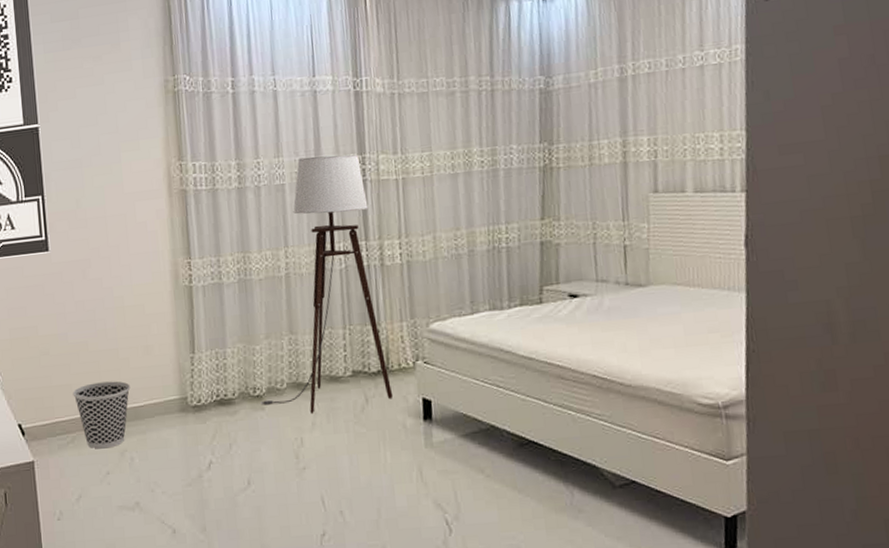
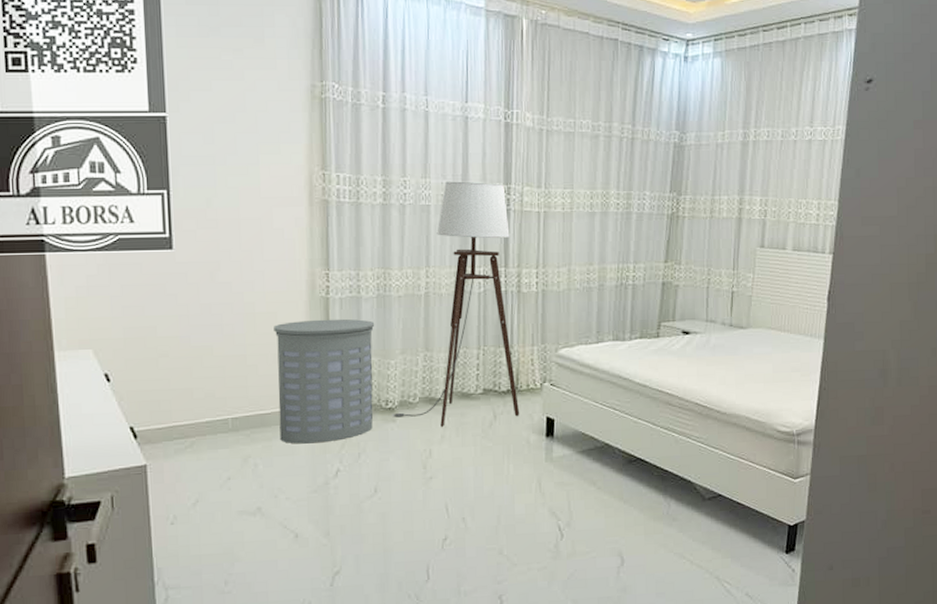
wastebasket: present [72,381,131,449] -> none [193,387,258,455]
laundry hamper: none [142,306,242,436] -> present [274,318,375,444]

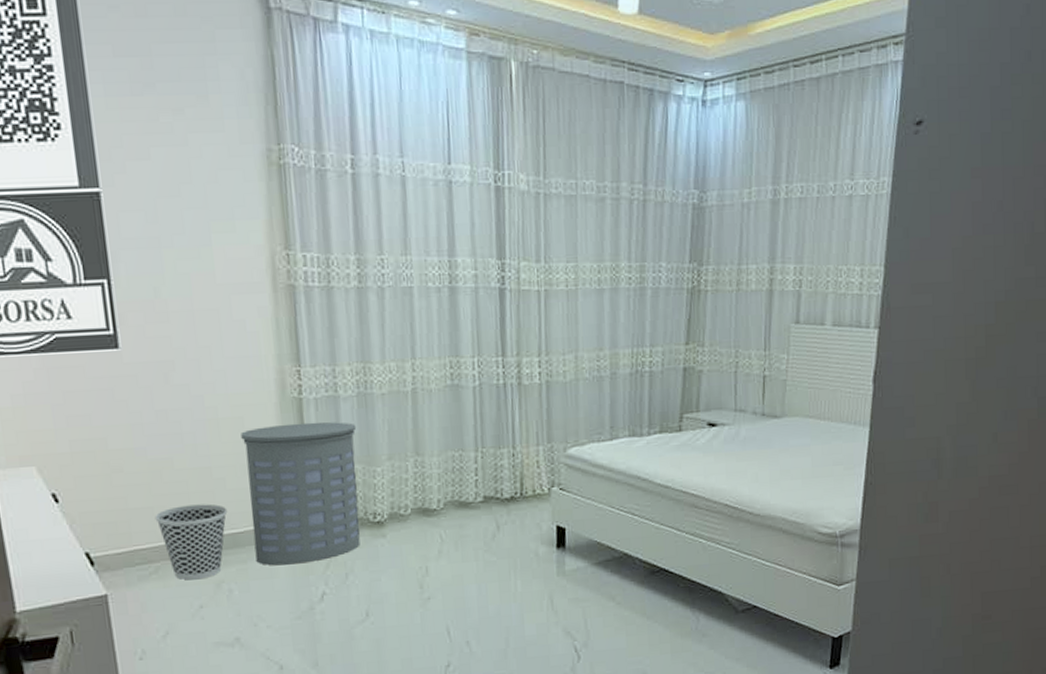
wastebasket: none [193,387,258,455] -> present [155,504,228,581]
floor lamp: present [392,181,520,428] -> none [381,257,527,542]

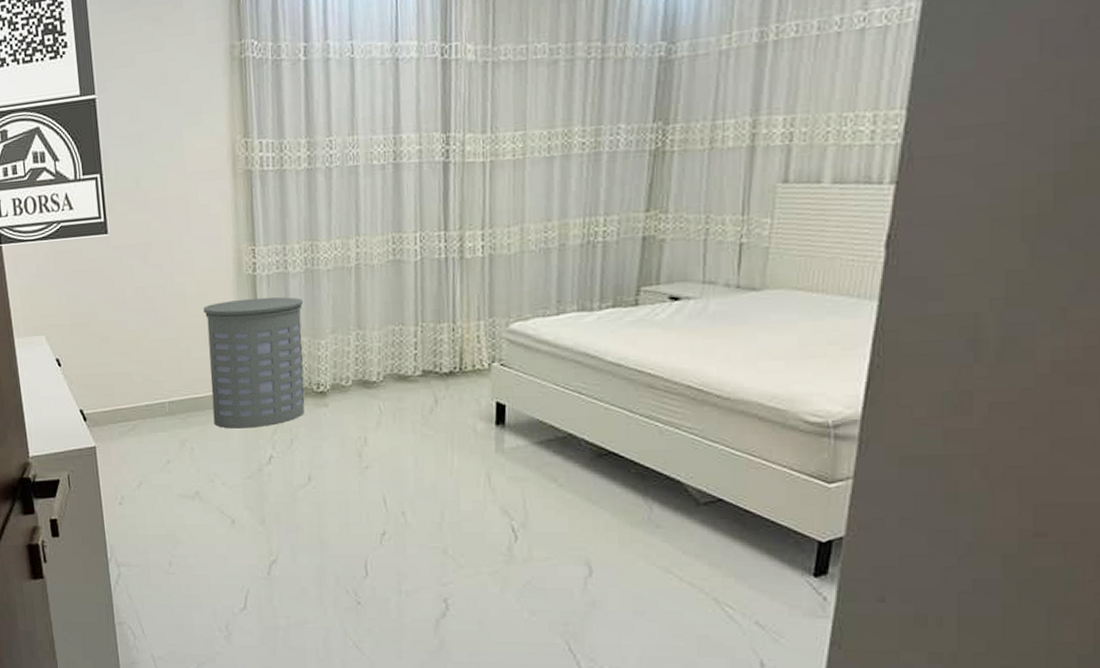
wastebasket: present [155,504,228,581] -> none [133,370,191,438]

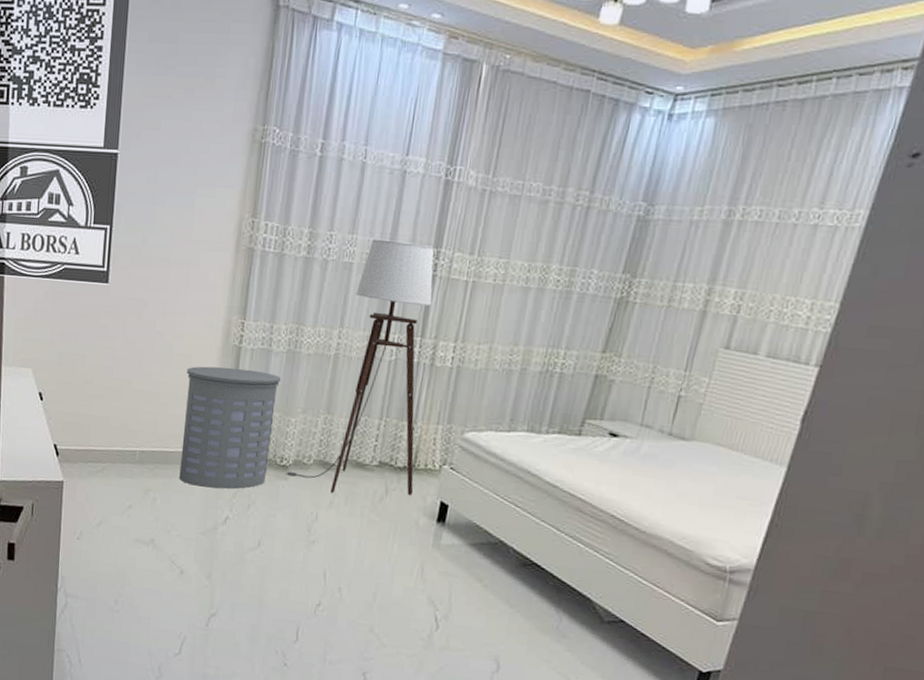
floor lamp: none [324,132,465,414] -> present [285,239,434,496]

